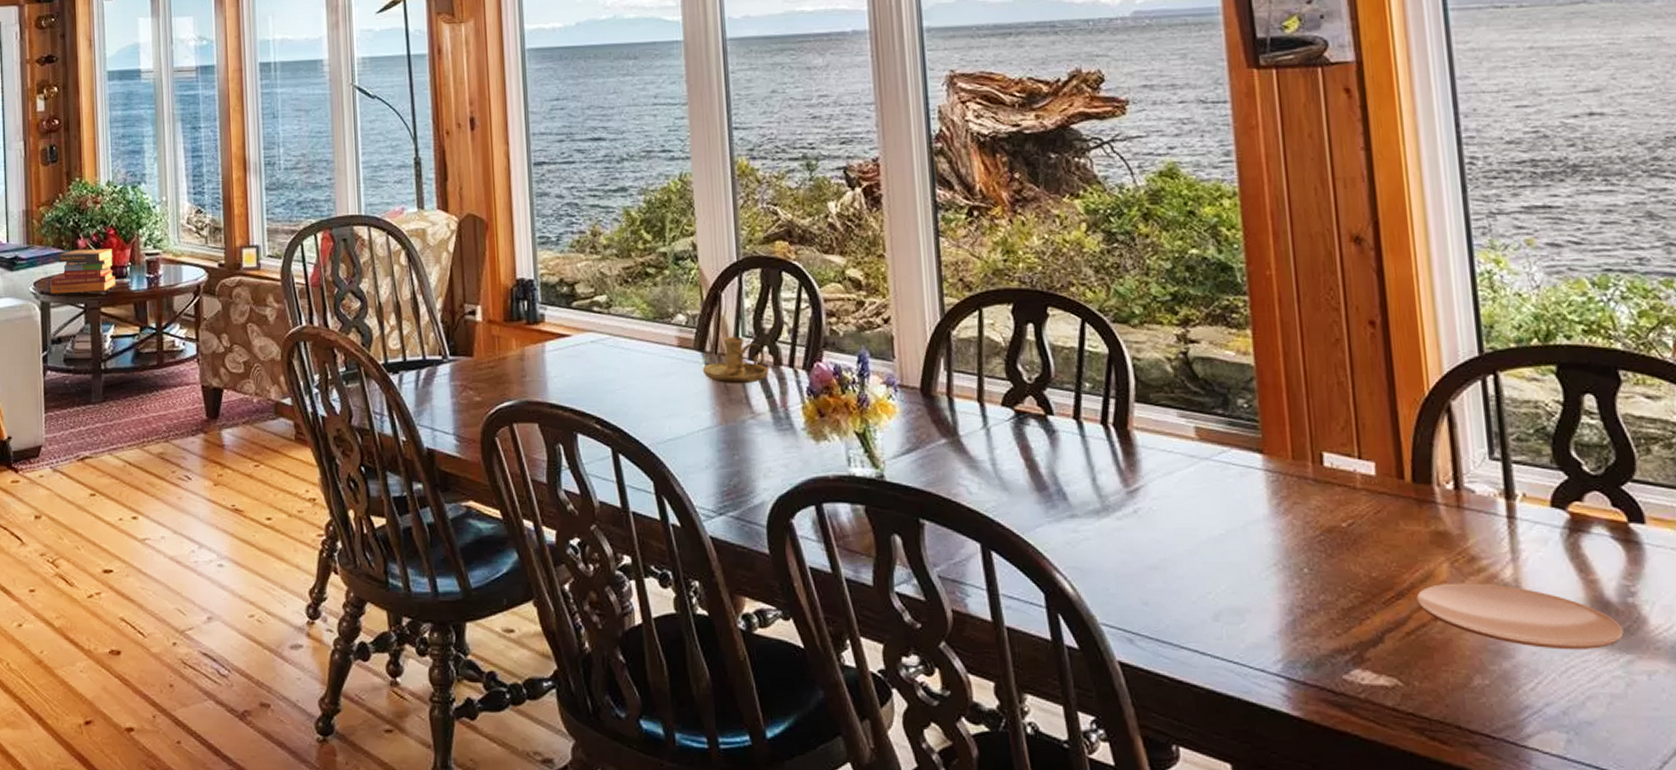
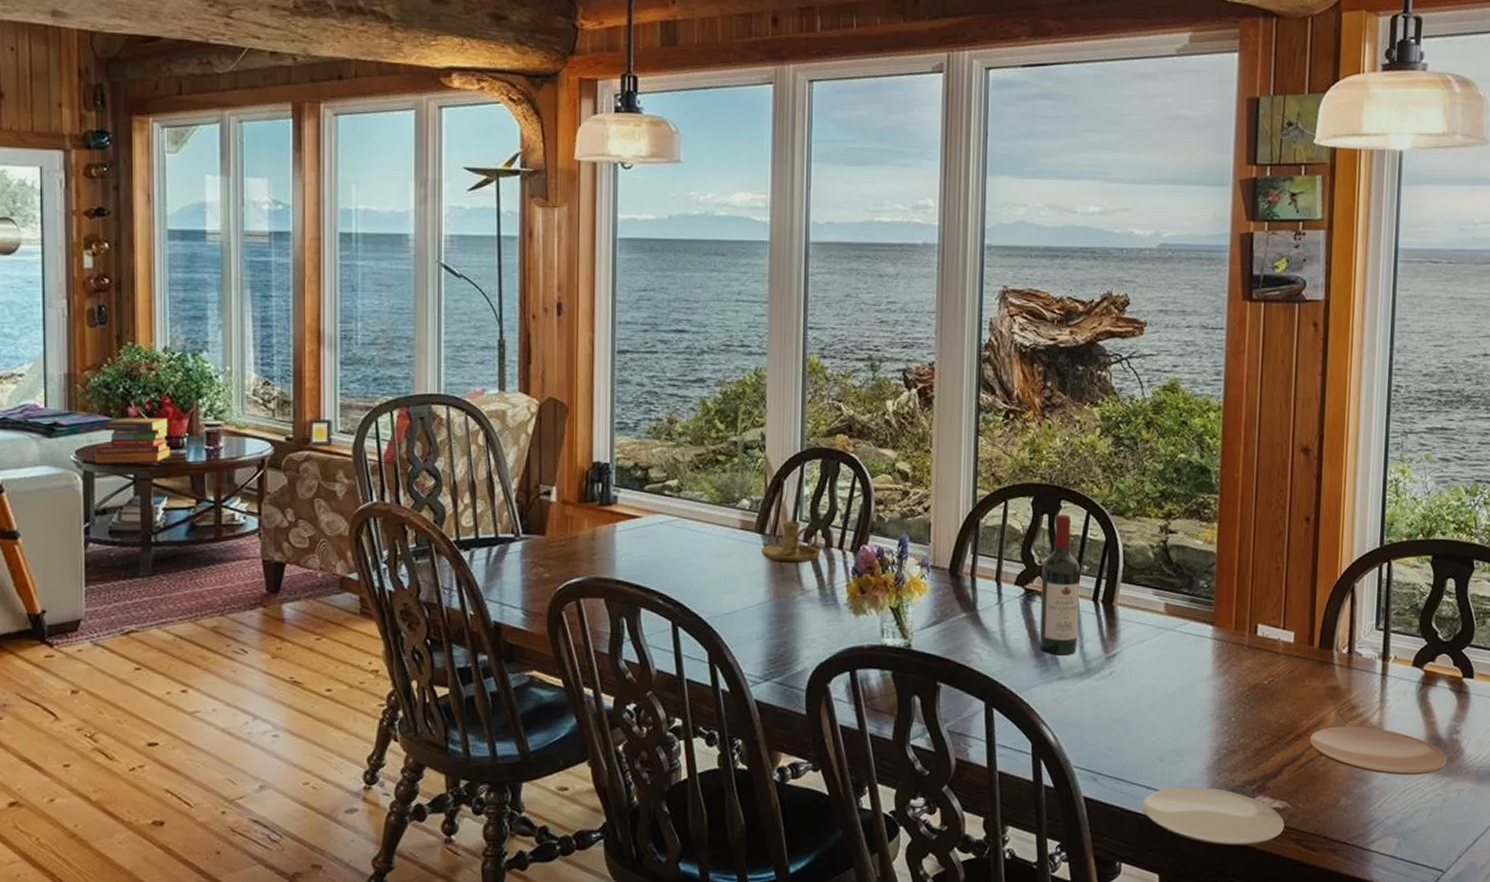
wine bottle: none [1032,323,1088,489] -> present [1039,514,1081,655]
plate: none [1197,653,1398,733] -> present [1142,786,1284,846]

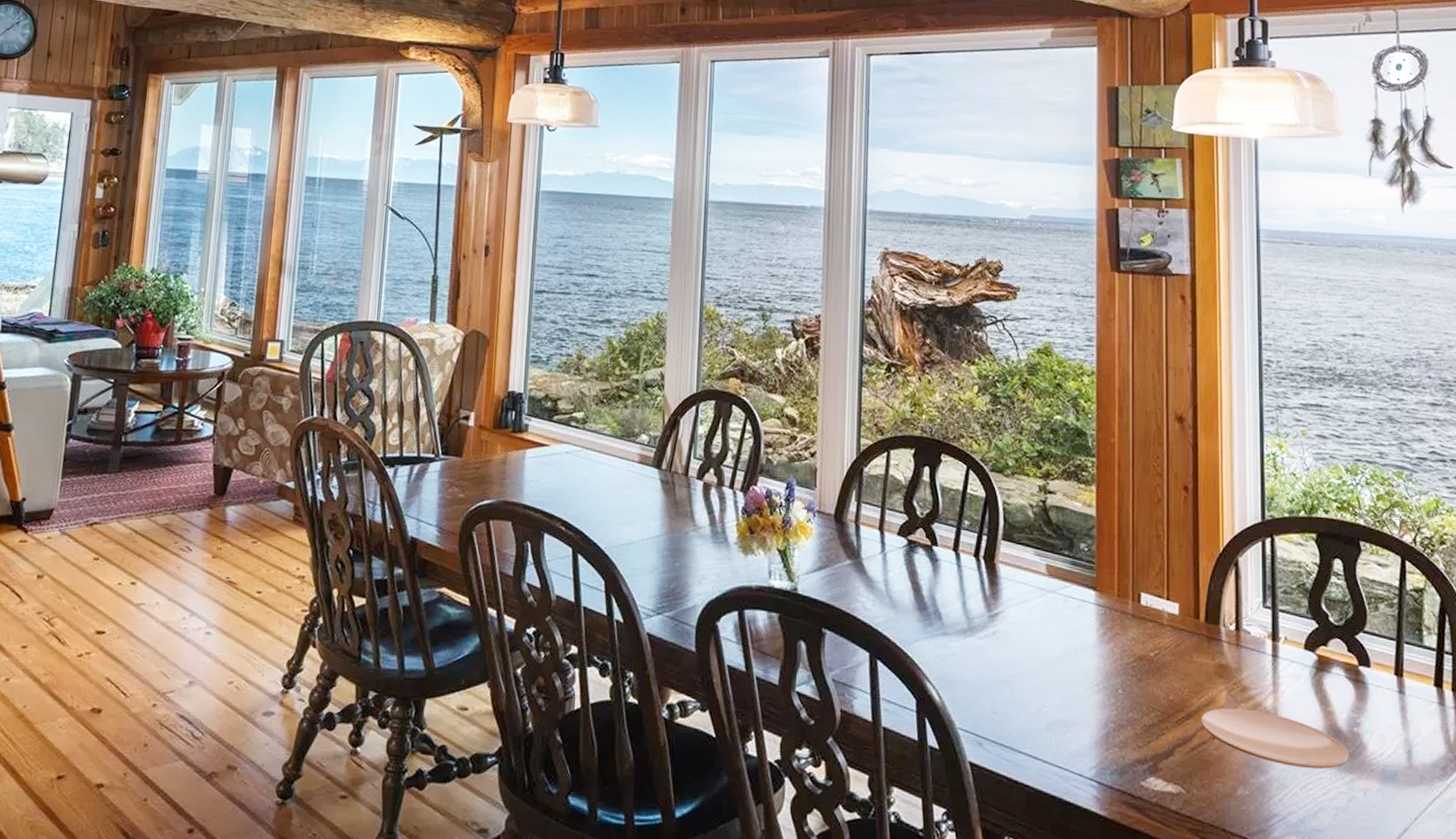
books: present [95,418,171,464] -> none [83,328,148,370]
candlestick: present [761,521,820,564] -> none [657,457,712,500]
wine bottle: present [1039,514,1081,655] -> none [922,468,962,611]
plate: present [1142,786,1284,846] -> none [1030,759,1179,832]

